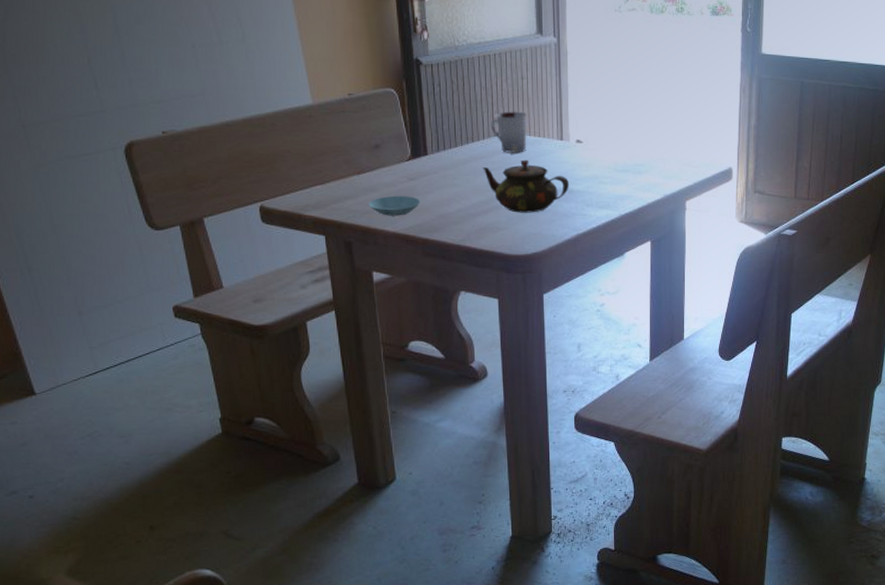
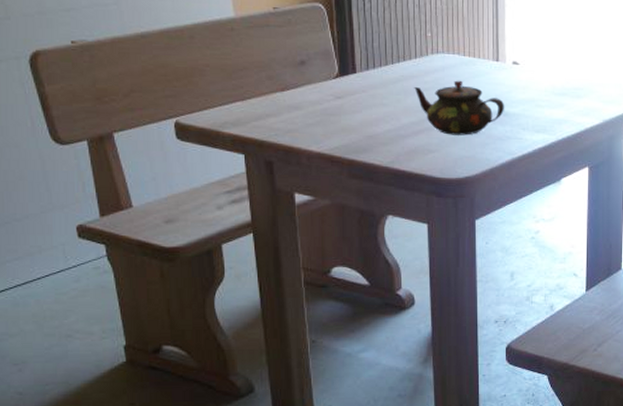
saucer: present [368,195,421,216] -> none [292,114,348,136]
cup: present [491,111,528,153] -> none [424,30,462,74]

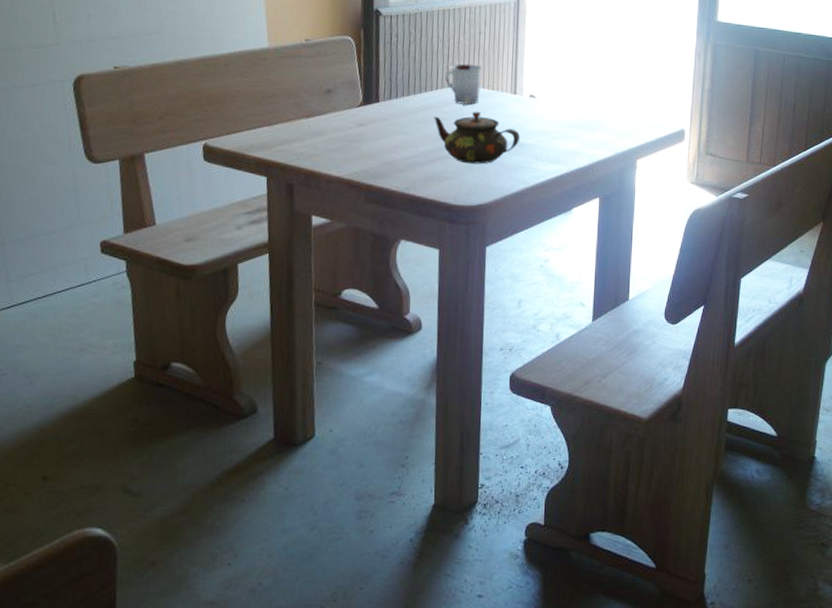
cup: none [424,30,462,74] -> present [445,63,483,105]

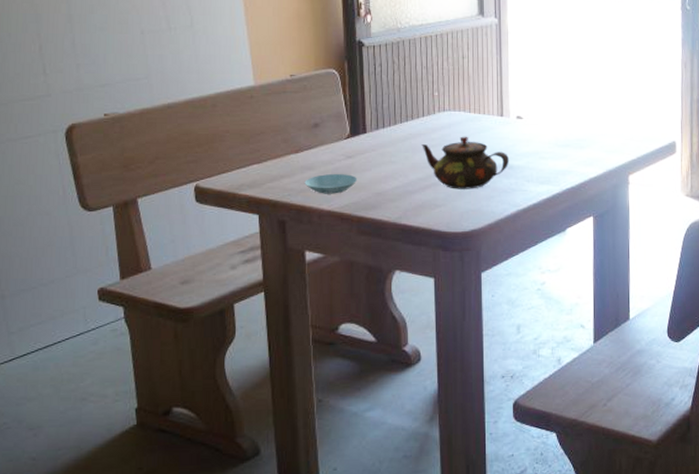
saucer: none [314,140,368,161] -> present [304,173,358,194]
cup: present [445,63,483,105] -> none [431,89,468,130]

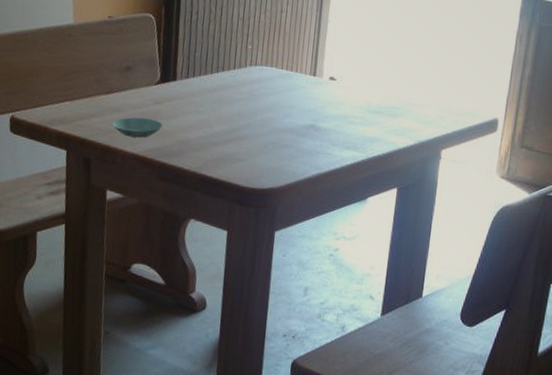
teapot: present [421,136,510,189] -> none [229,92,317,147]

